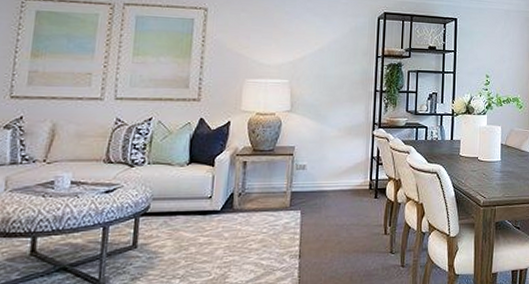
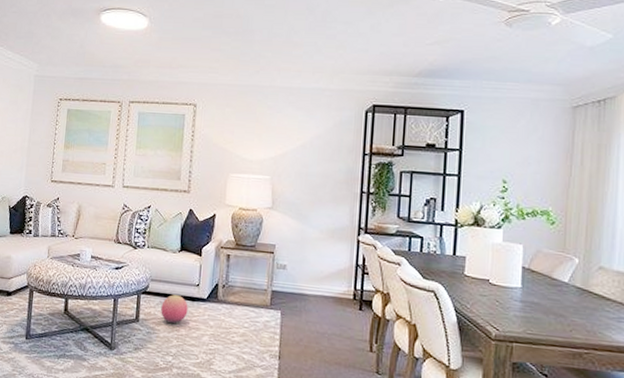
ball: none [165,211,199,244] -> present [161,294,188,324]

